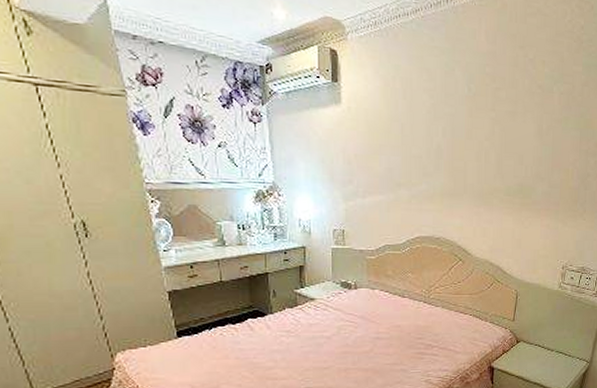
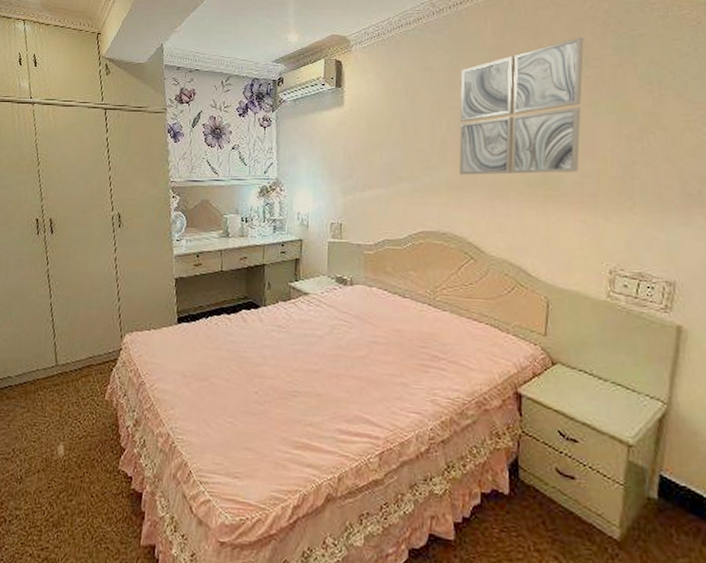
wall art: none [452,51,562,183] -> present [459,37,584,175]

